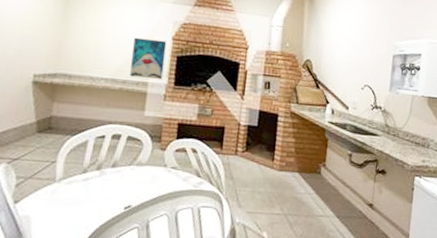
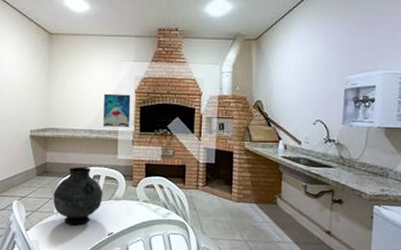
vase: none [55,123,123,197] -> present [53,166,103,226]

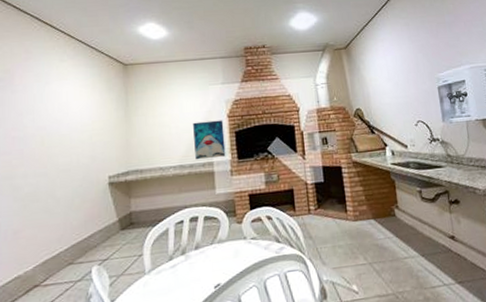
vase: present [53,166,103,226] -> none [143,209,204,285]

